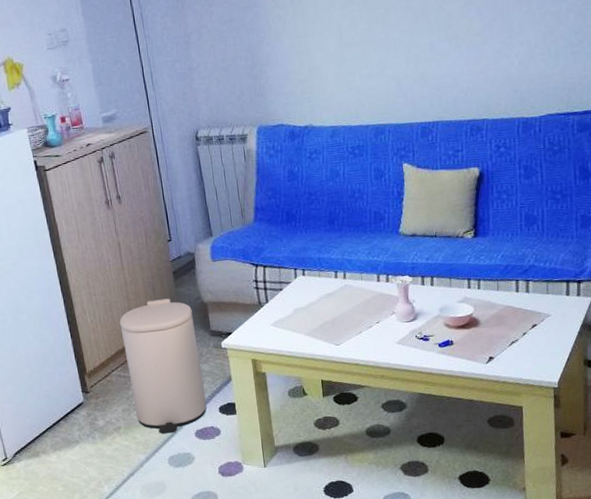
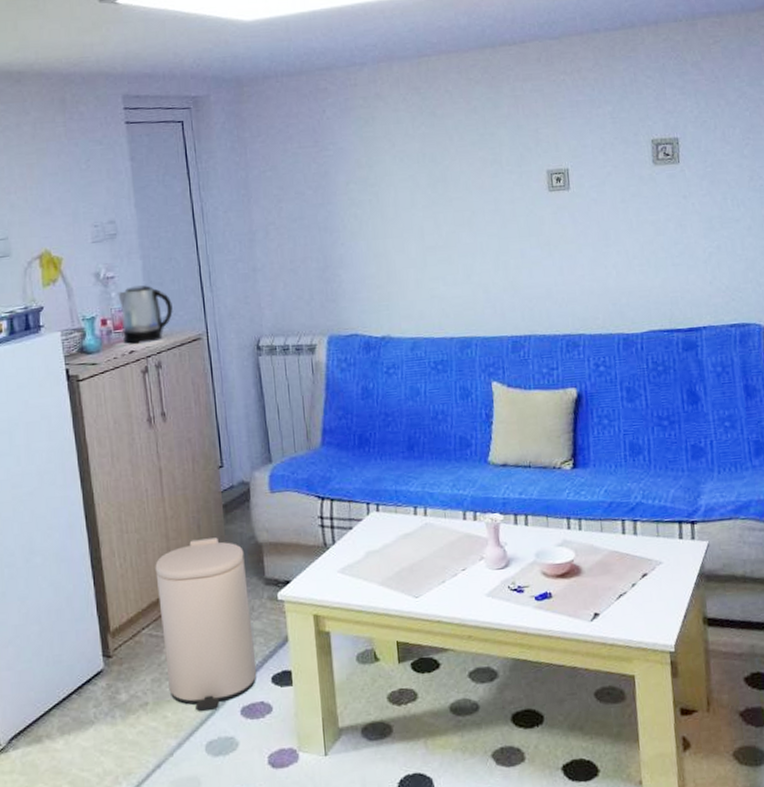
kettle: none [73,86,122,138] -> present [117,285,173,344]

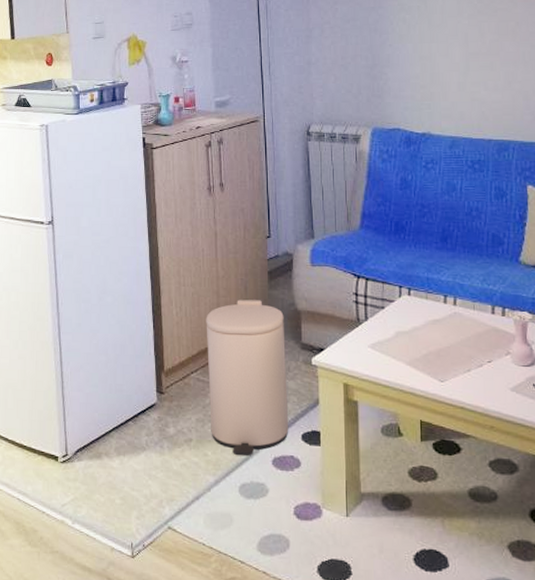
kettle: present [117,285,173,344] -> none [190,70,236,121]

